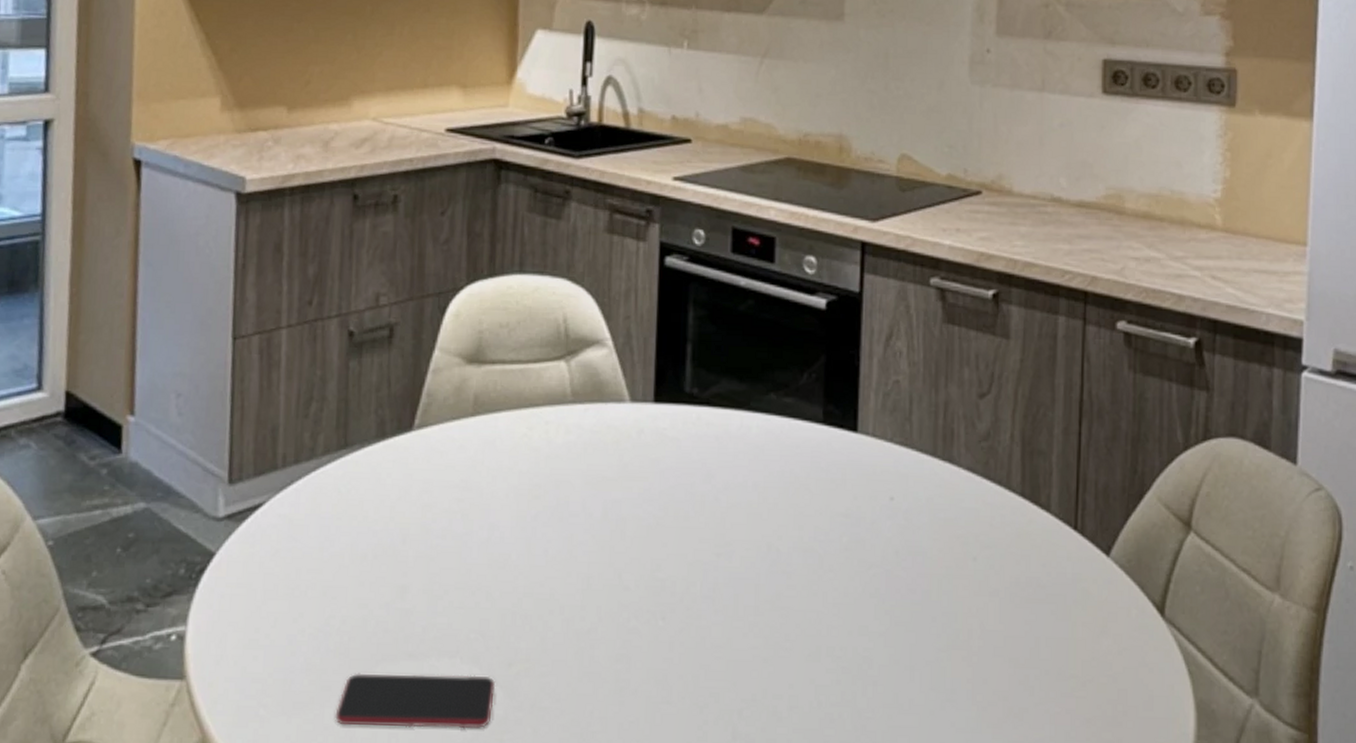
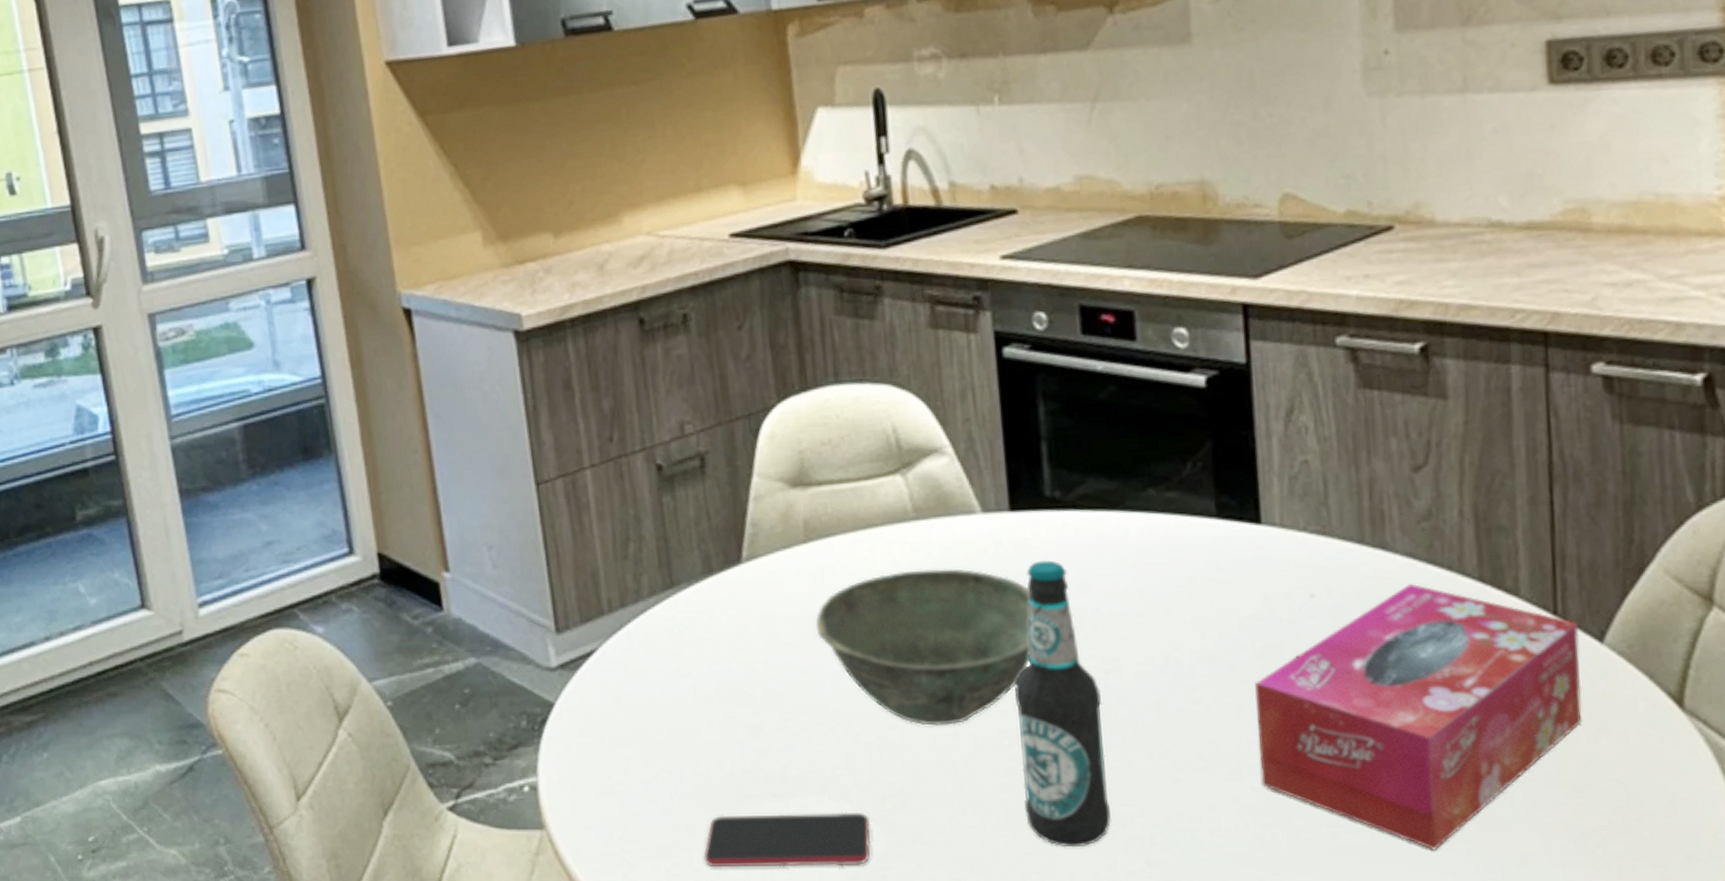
bowl: none [471,449,663,597] -> present [815,568,1032,726]
bottle: none [633,449,712,719] -> present [1015,560,1111,848]
tissue box: none [835,495,1093,733] -> present [1255,584,1582,851]

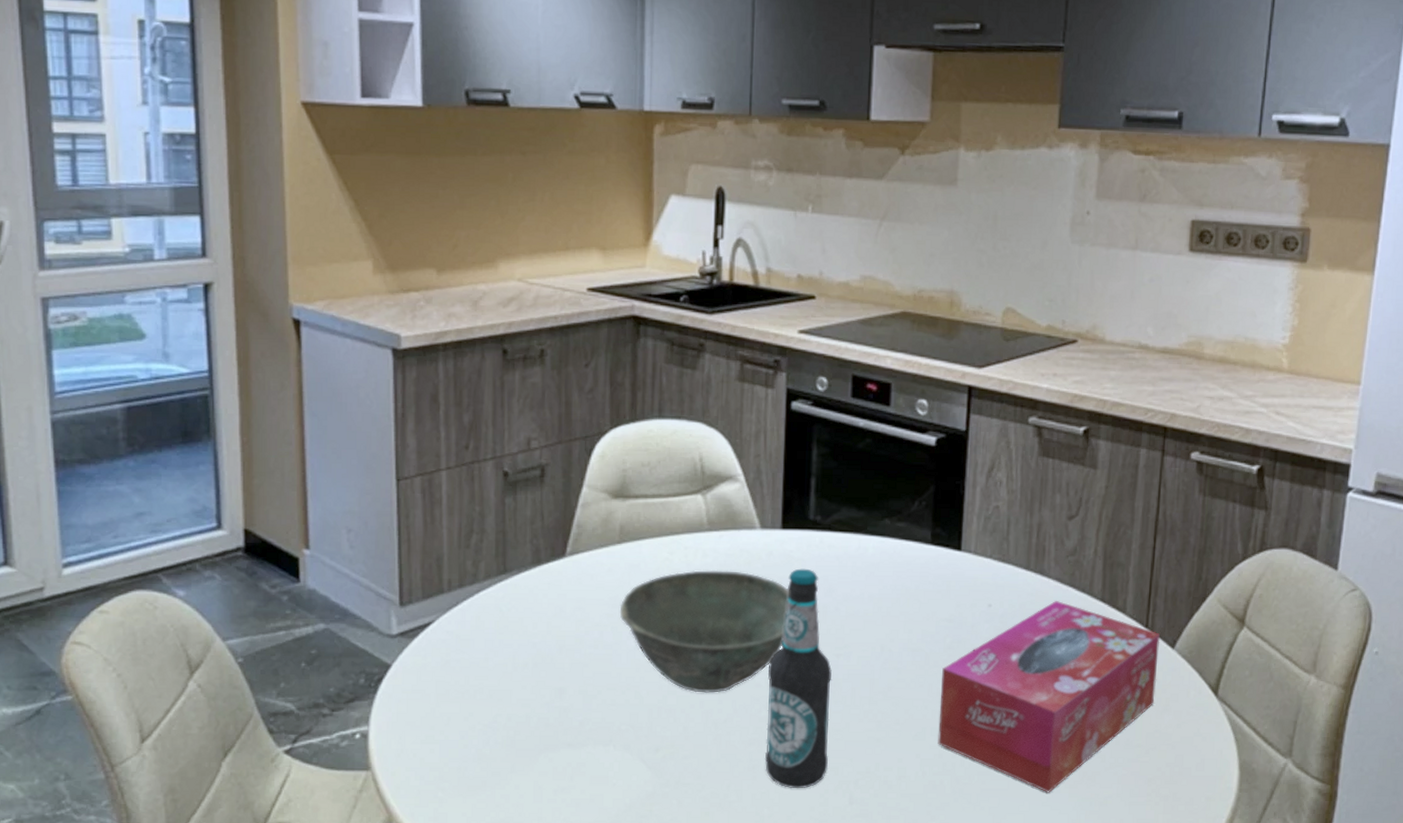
smartphone: present [703,812,871,868] -> none [505,759,645,803]

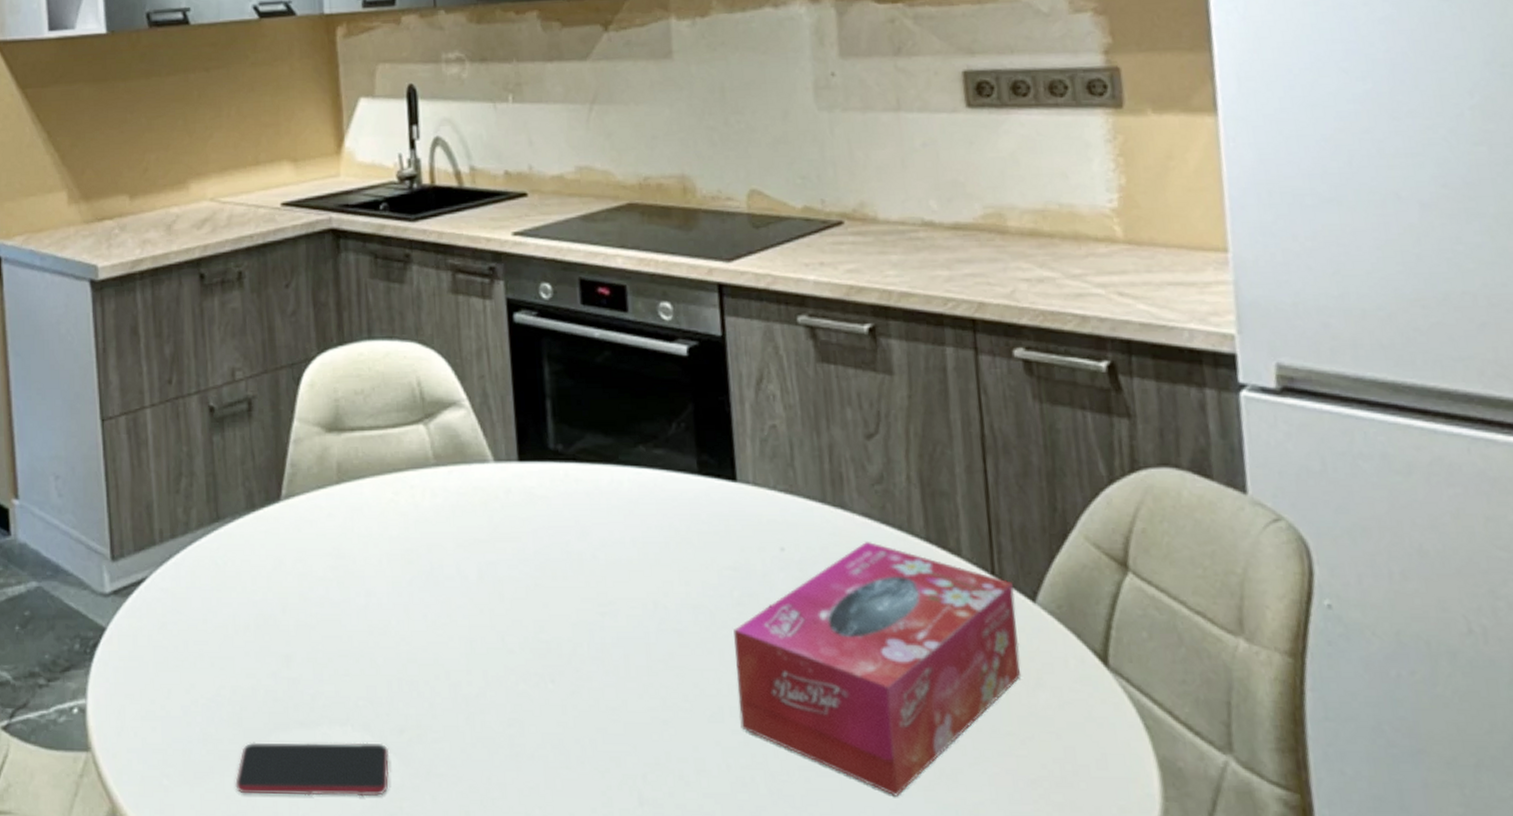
smartphone: none [505,759,645,803] -> present [235,742,390,797]
bowl: present [619,570,790,693] -> none [344,512,537,661]
bottle: present [764,568,832,789] -> none [521,508,607,784]

